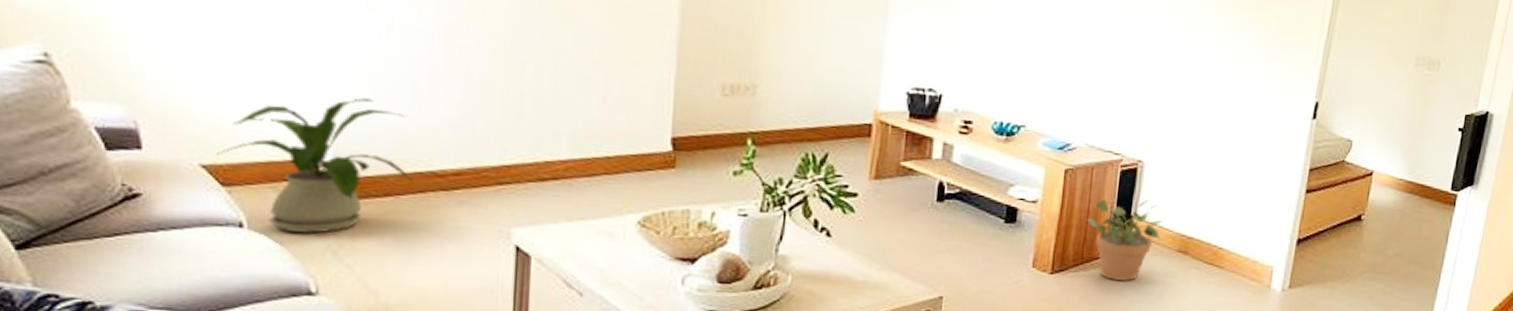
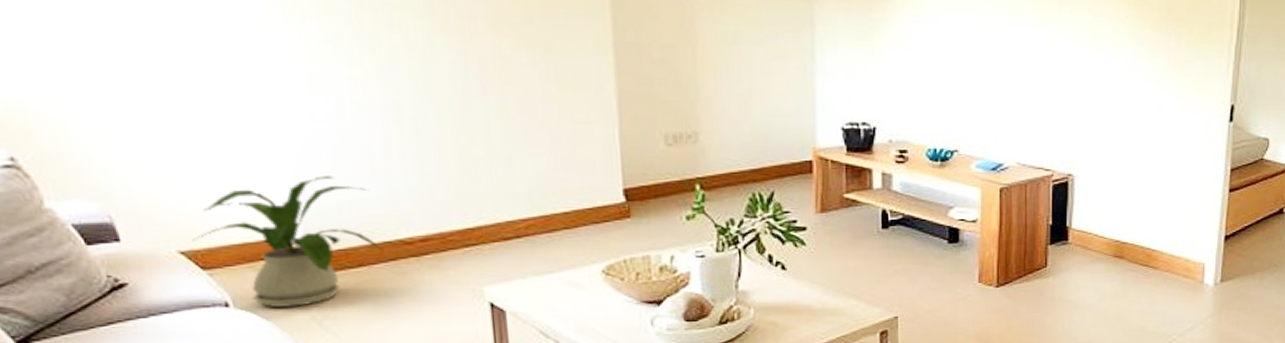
potted plant: present [1087,198,1164,281] -> none [1025,210,1098,288]

